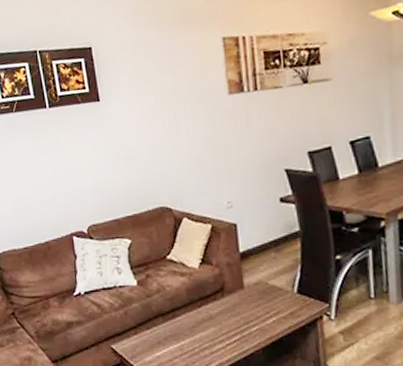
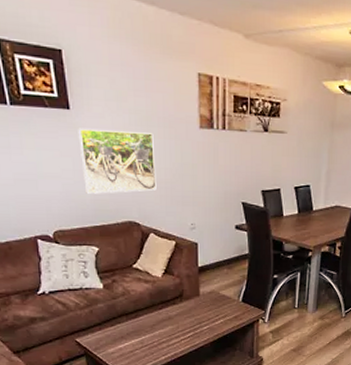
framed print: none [107,109,187,183] -> present [78,127,157,194]

